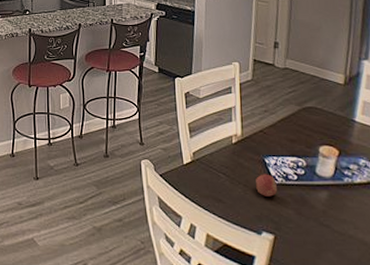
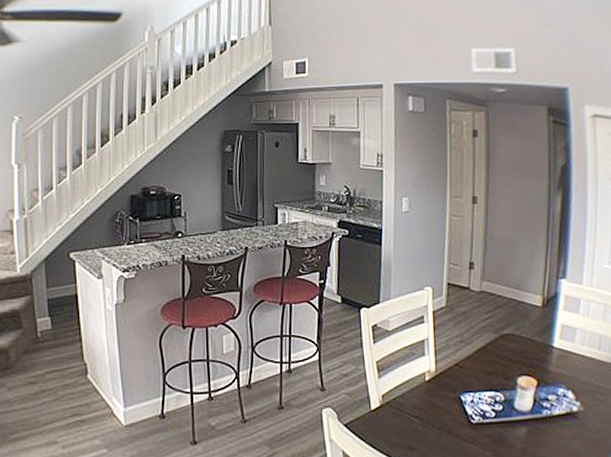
apple: present [256,174,278,197] -> none [451,413,475,439]

